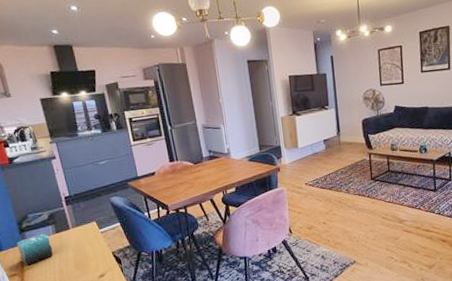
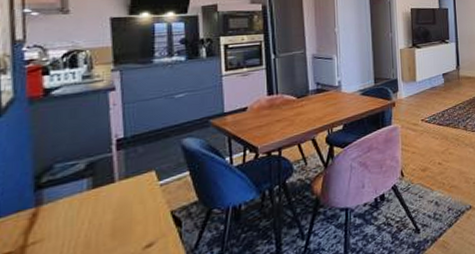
candle: present [17,233,53,266] -> none [25,189,82,238]

